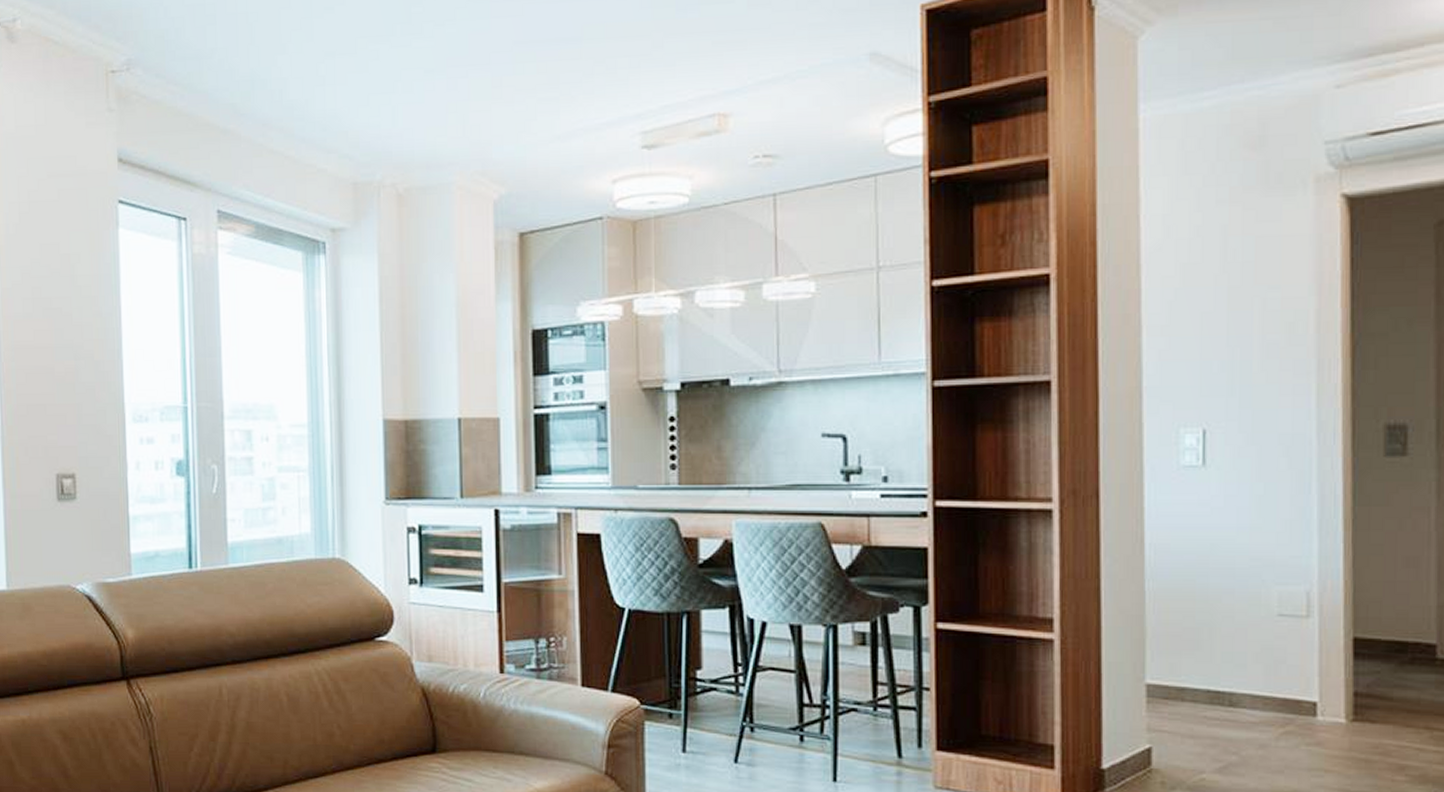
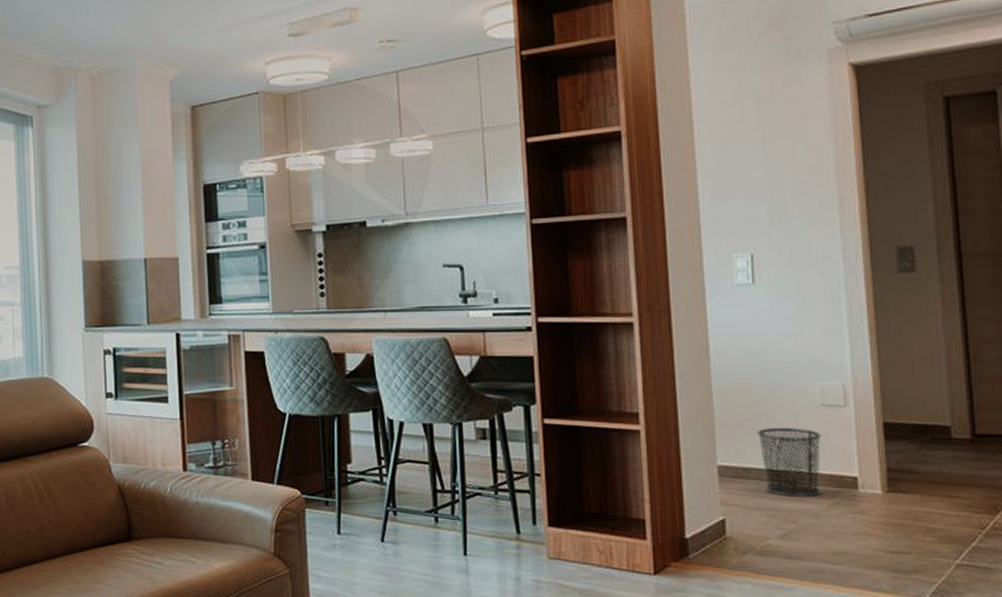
waste bin: none [1197,639,1275,725] -> present [757,427,821,498]

